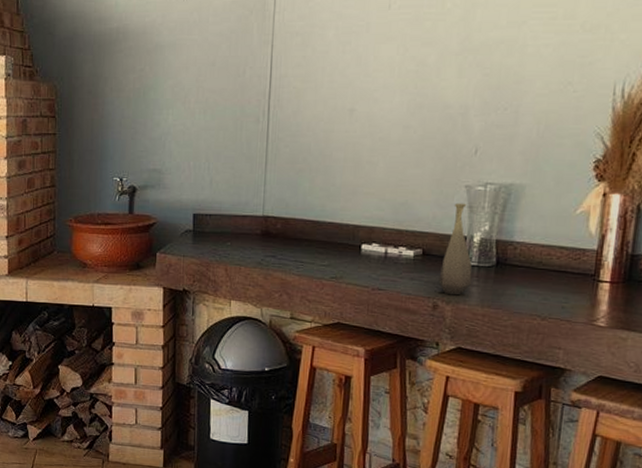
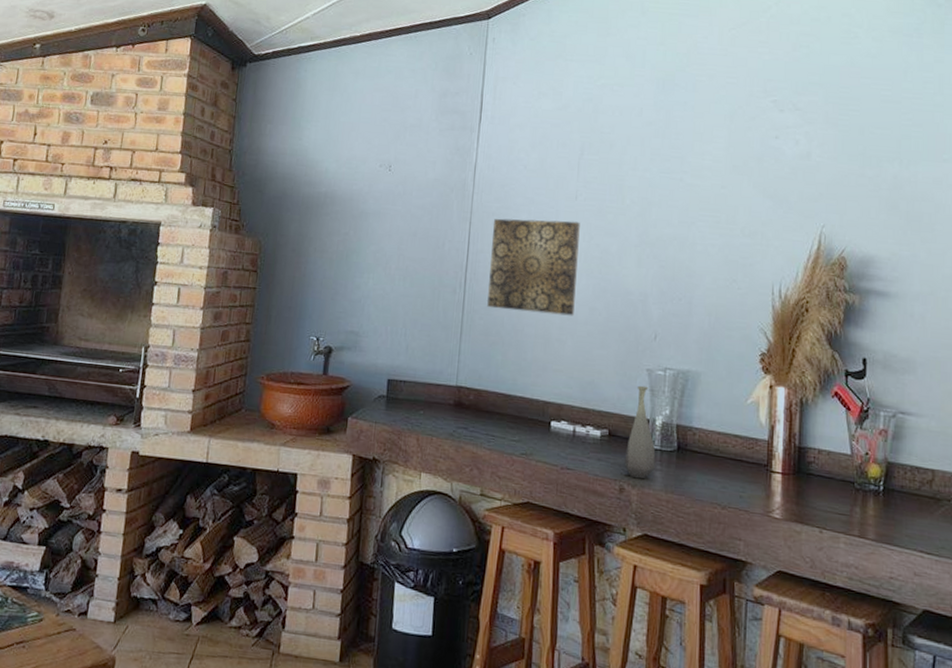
wall art: none [292,33,394,136] -> present [486,218,580,316]

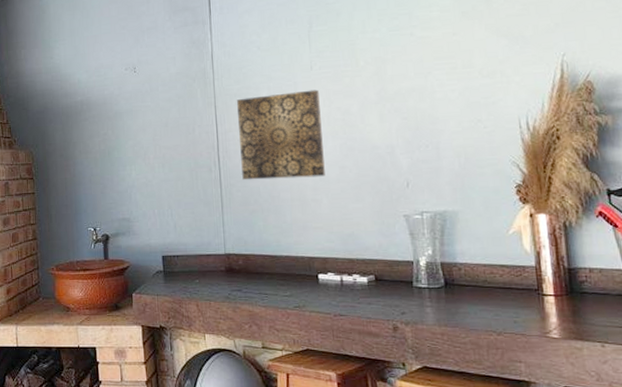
bottle: present [624,385,656,479] -> none [394,231,425,317]

